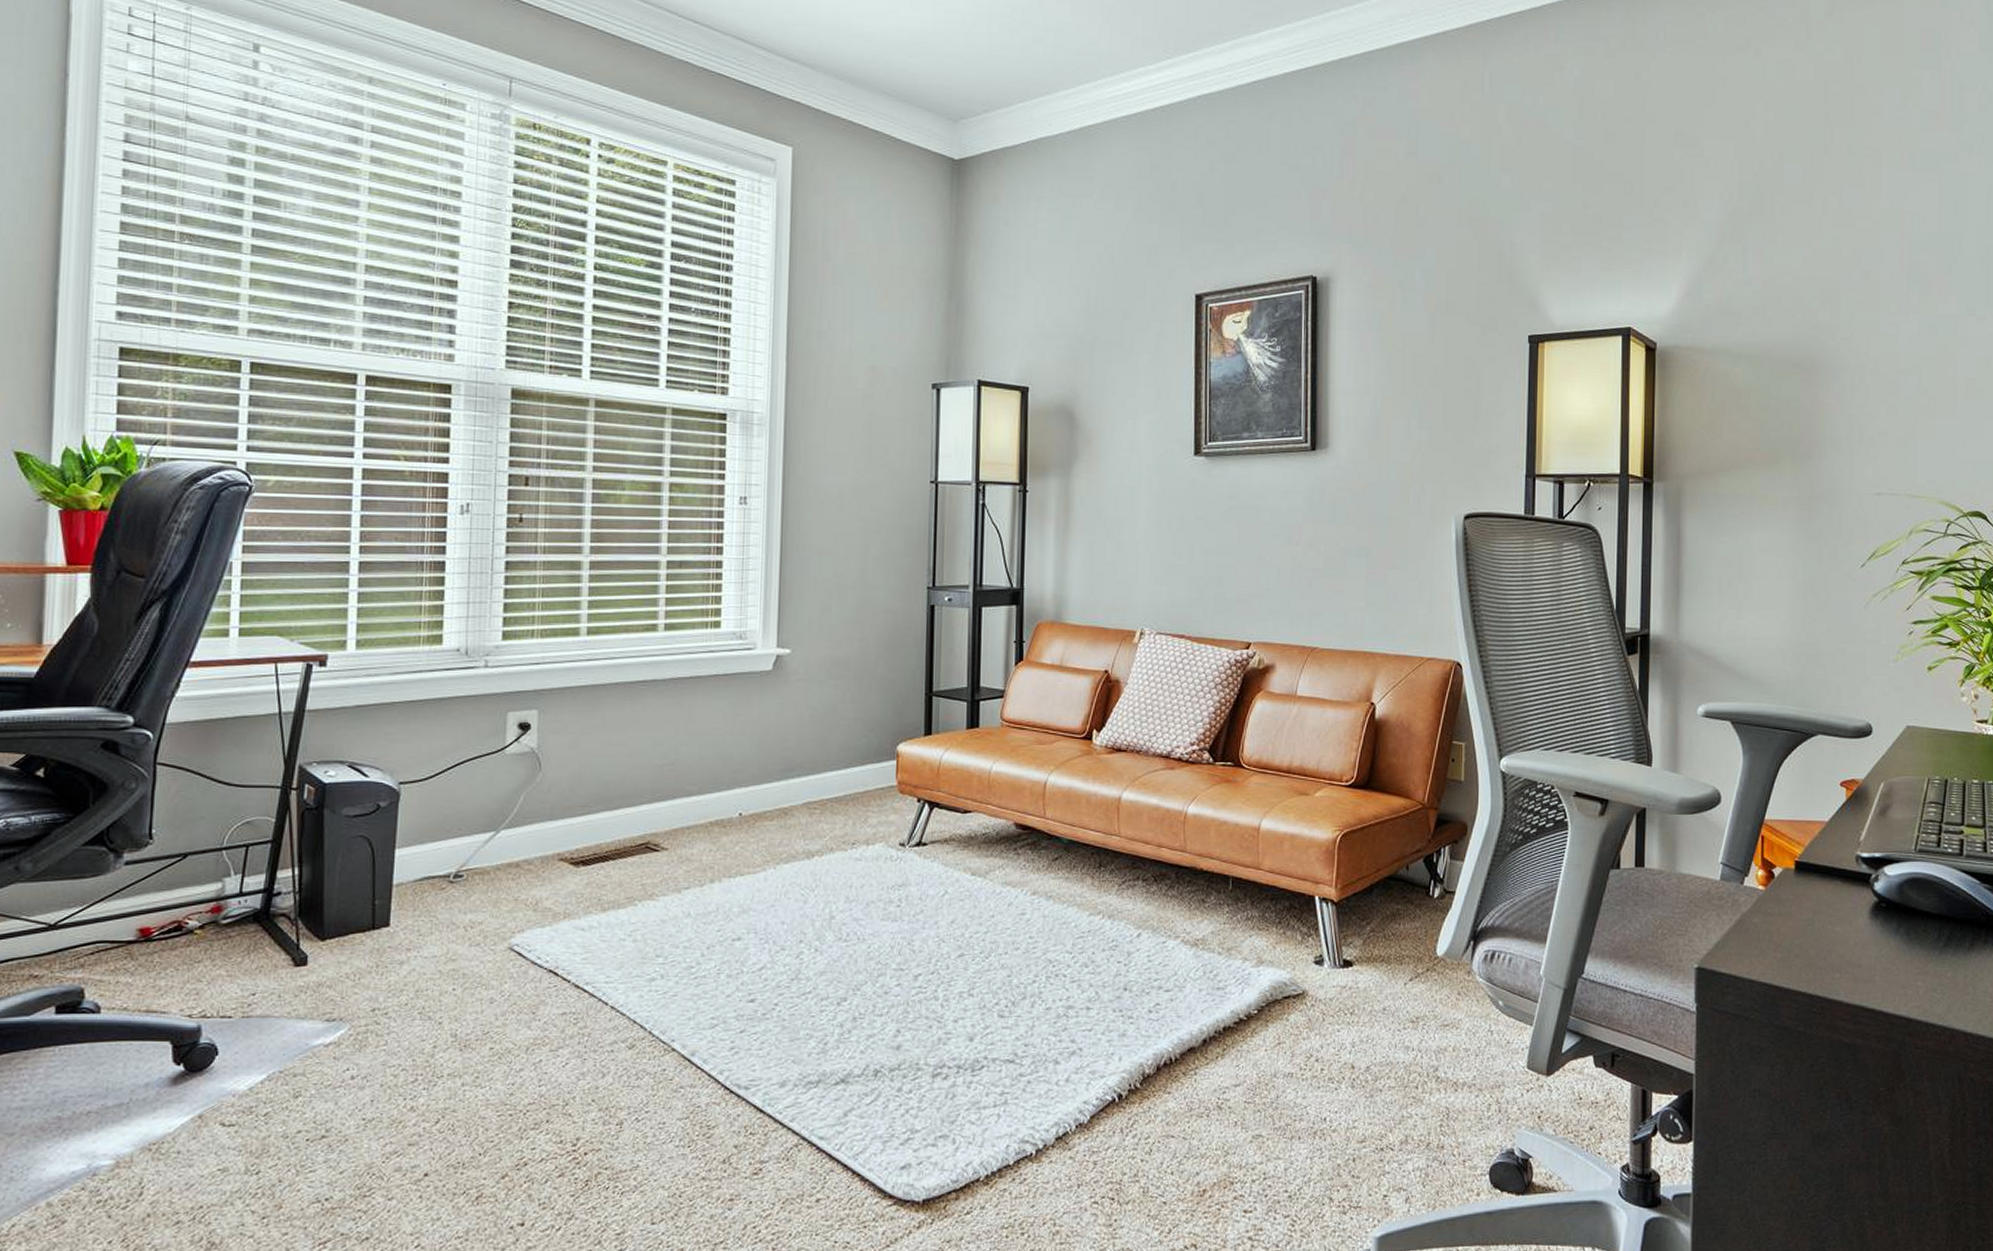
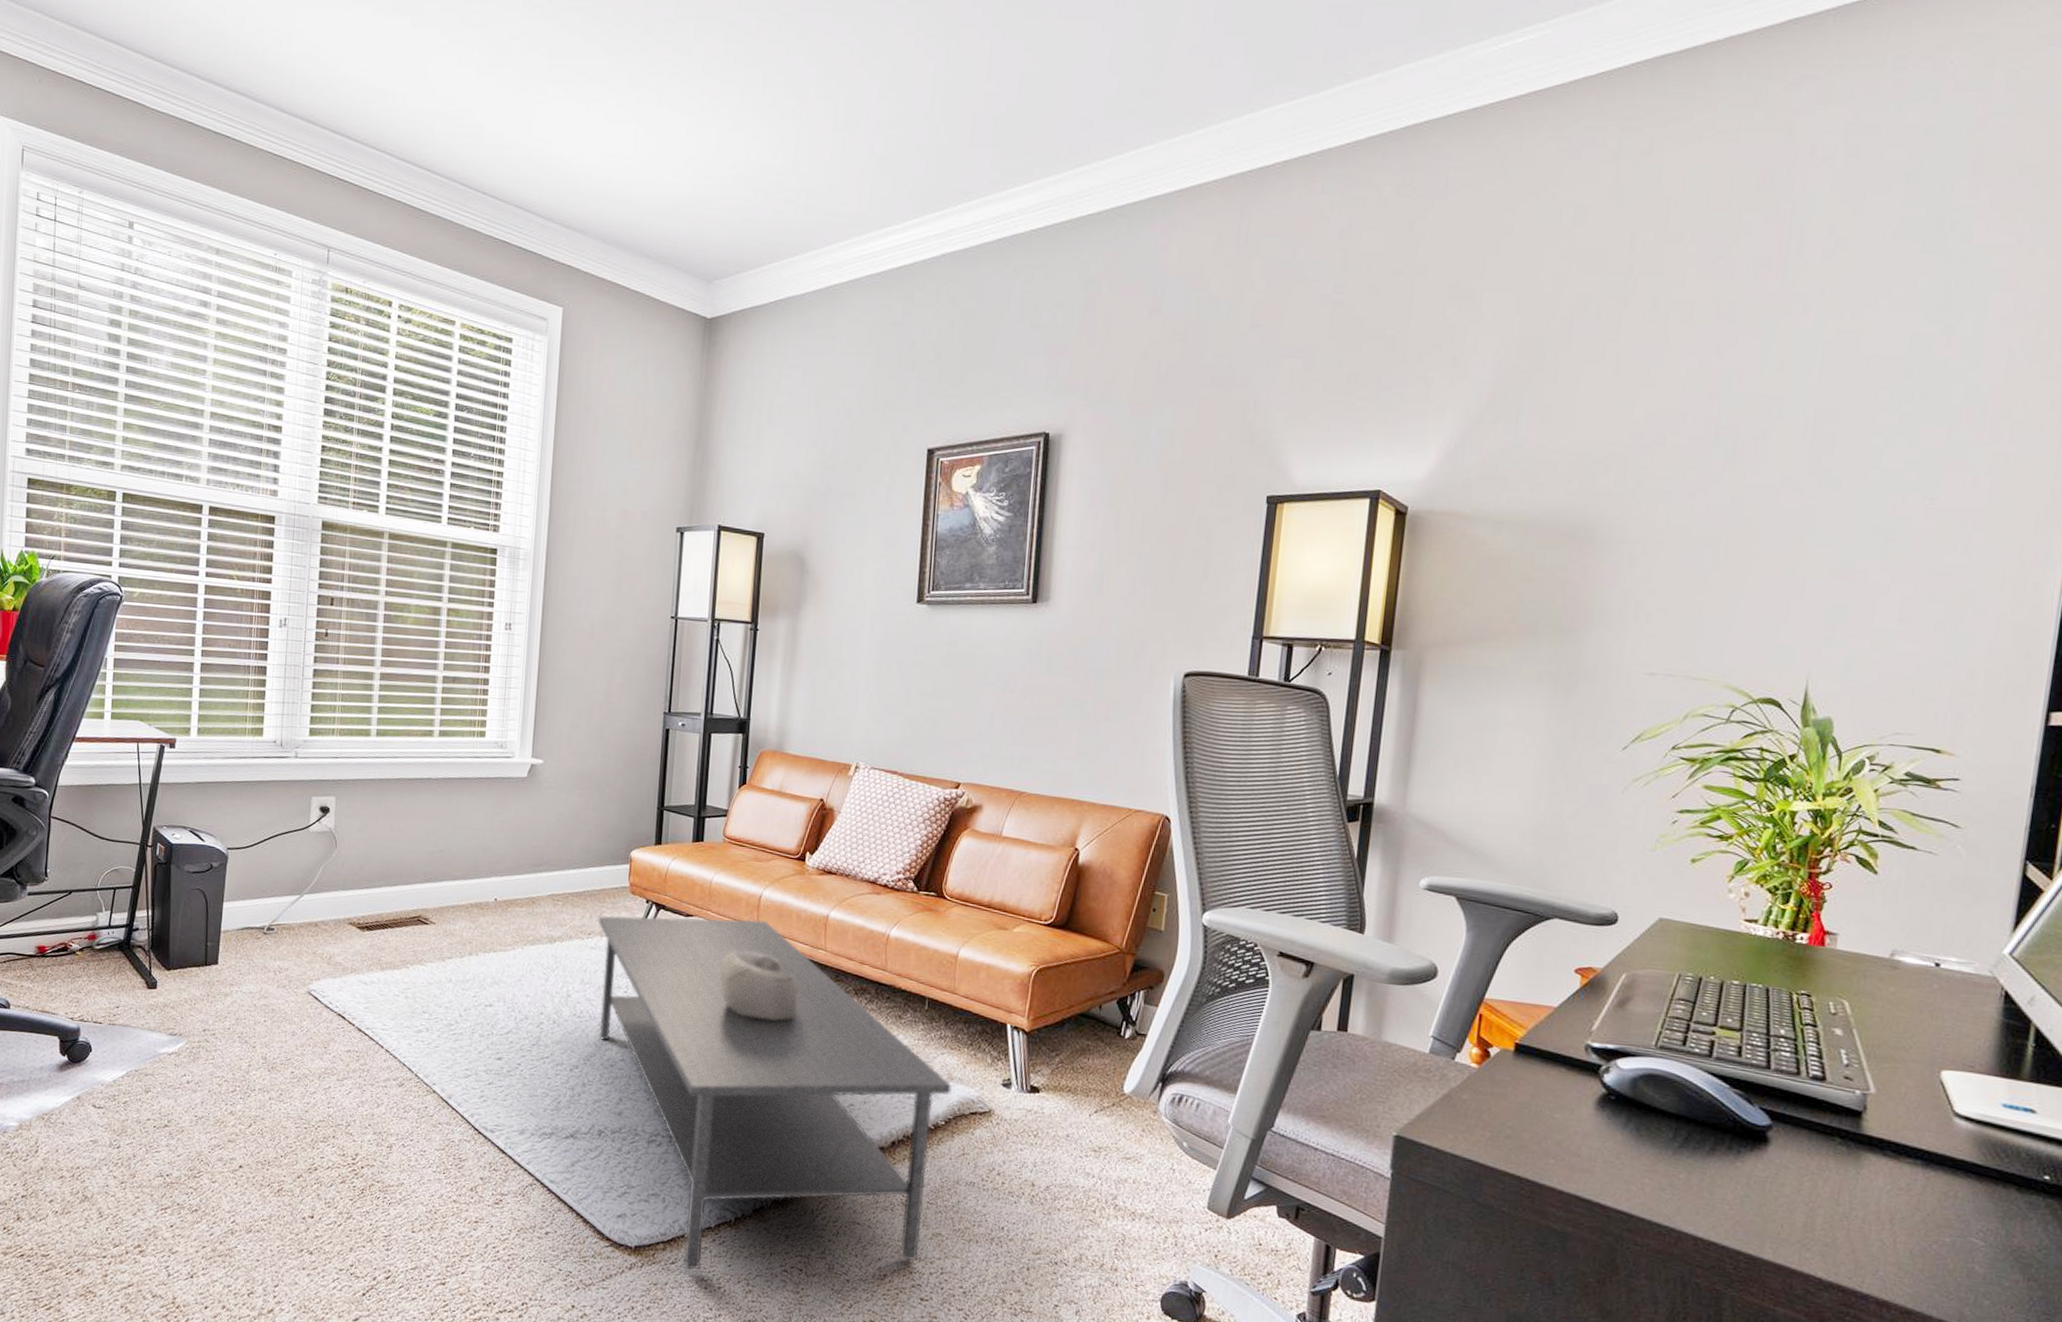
coffee table: none [862,808,1262,1217] -> present [598,916,952,1270]
decorative bowl: none [1005,845,1094,920] -> present [720,950,799,1021]

